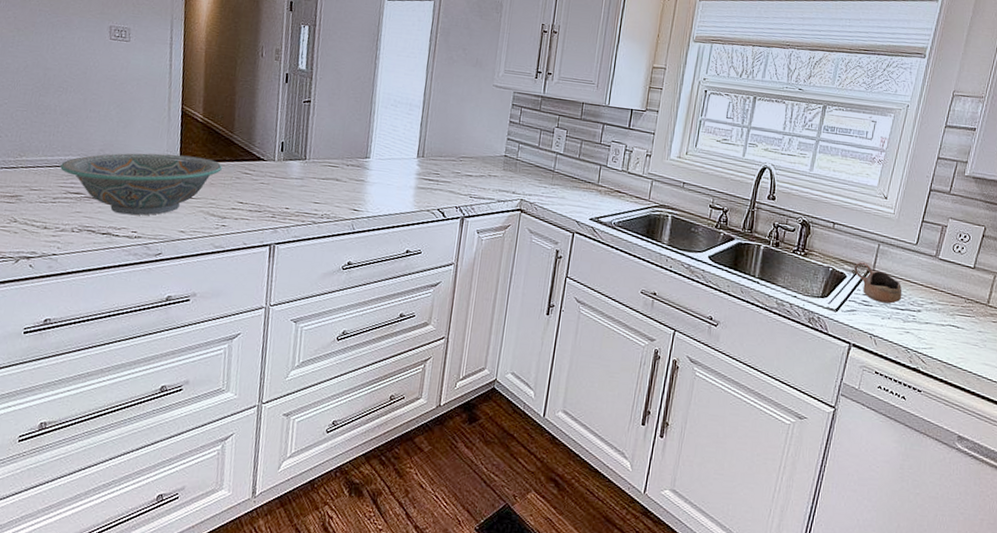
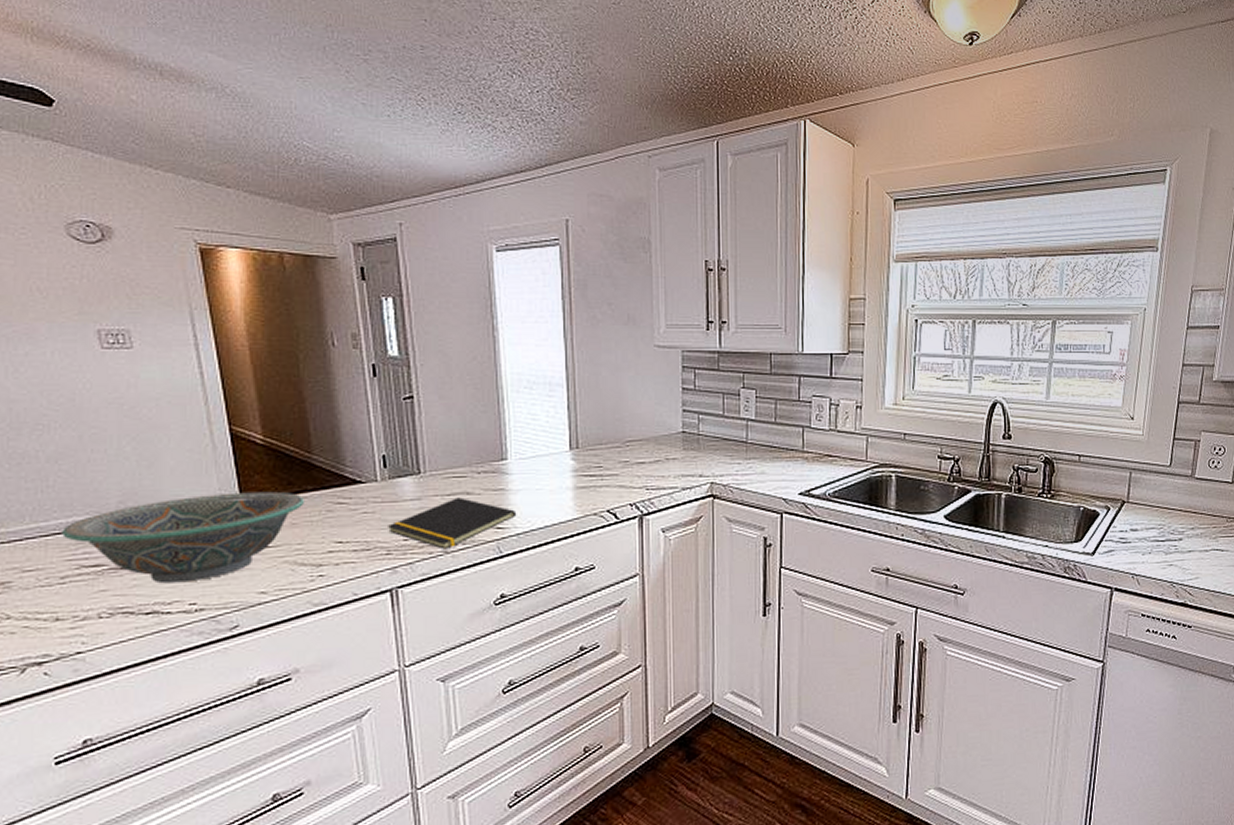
notepad: none [276,182,370,220] -> present [388,497,517,549]
cup: present [854,262,902,304] -> none [1107,495,1161,537]

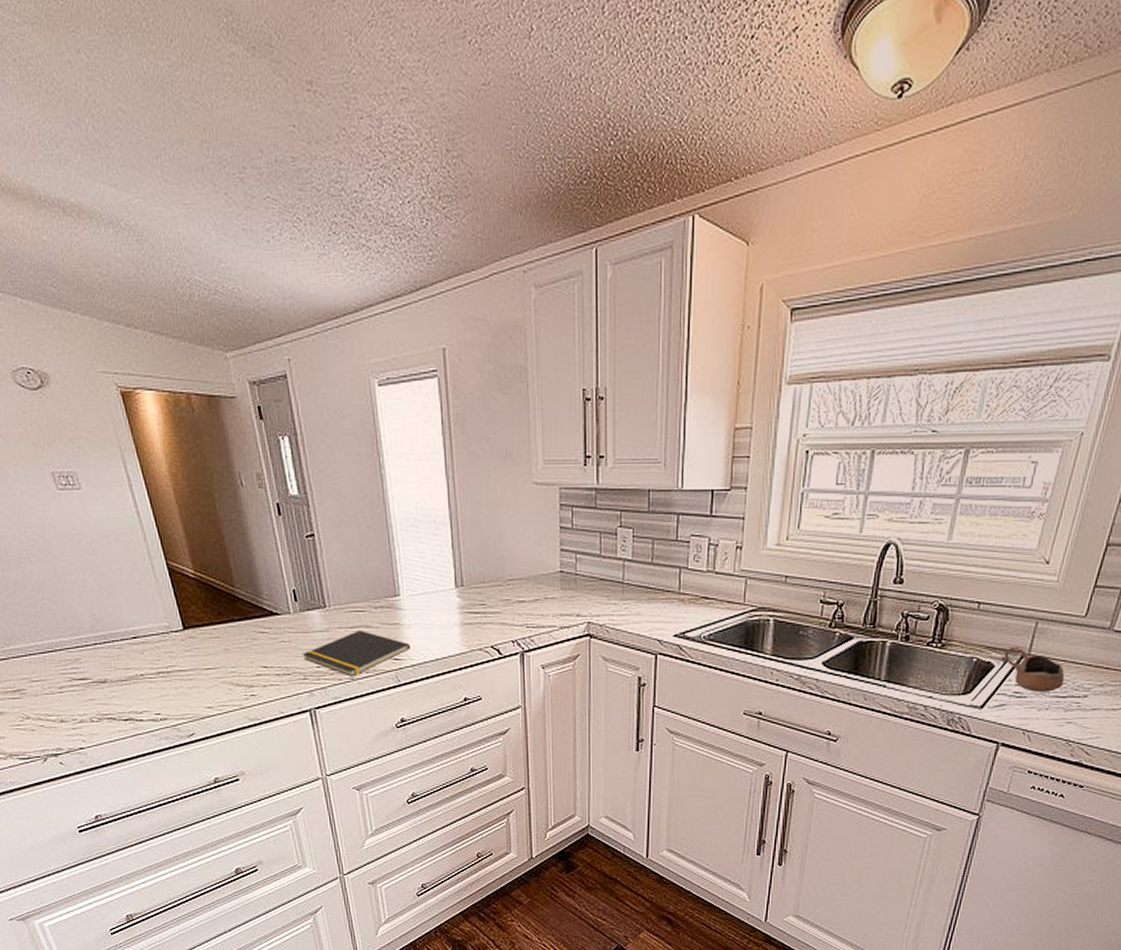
decorative bowl: present [62,491,304,584] -> none [54,620,233,696]
cup: none [1107,495,1161,537] -> present [1004,646,1065,692]

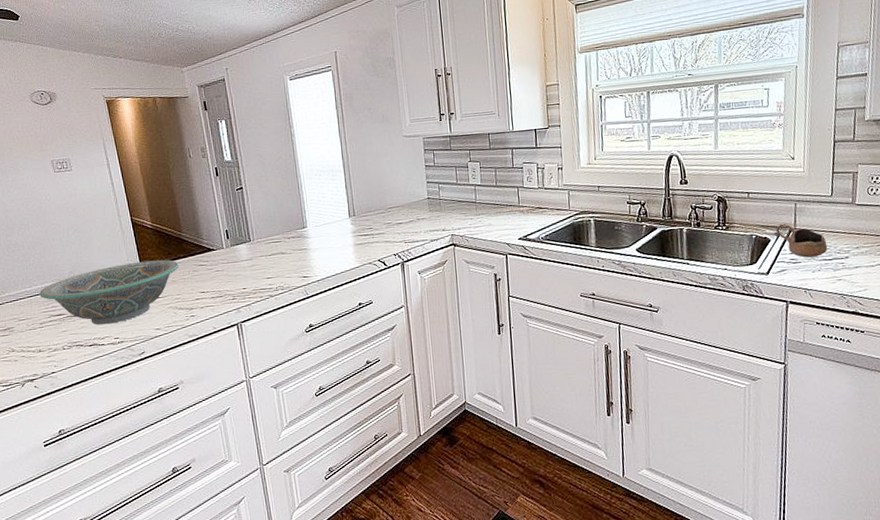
decorative bowl: none [54,620,233,696] -> present [39,259,179,325]
notepad: present [303,630,411,677] -> none [232,256,316,294]

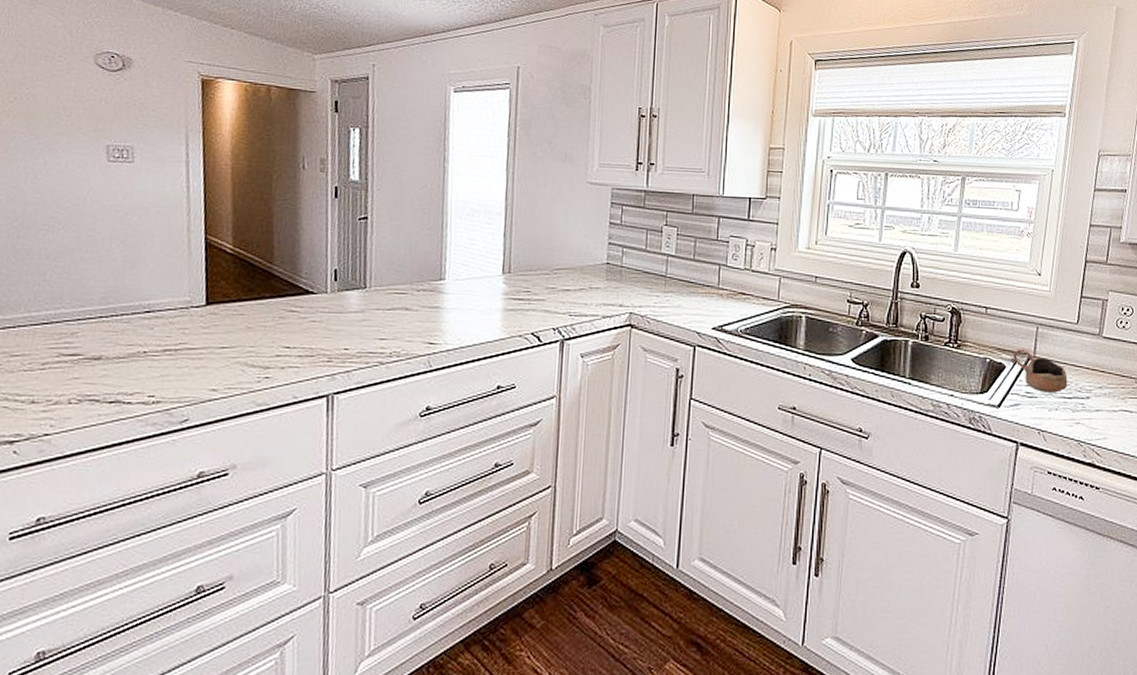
decorative bowl: present [39,259,179,325] -> none [49,295,261,376]

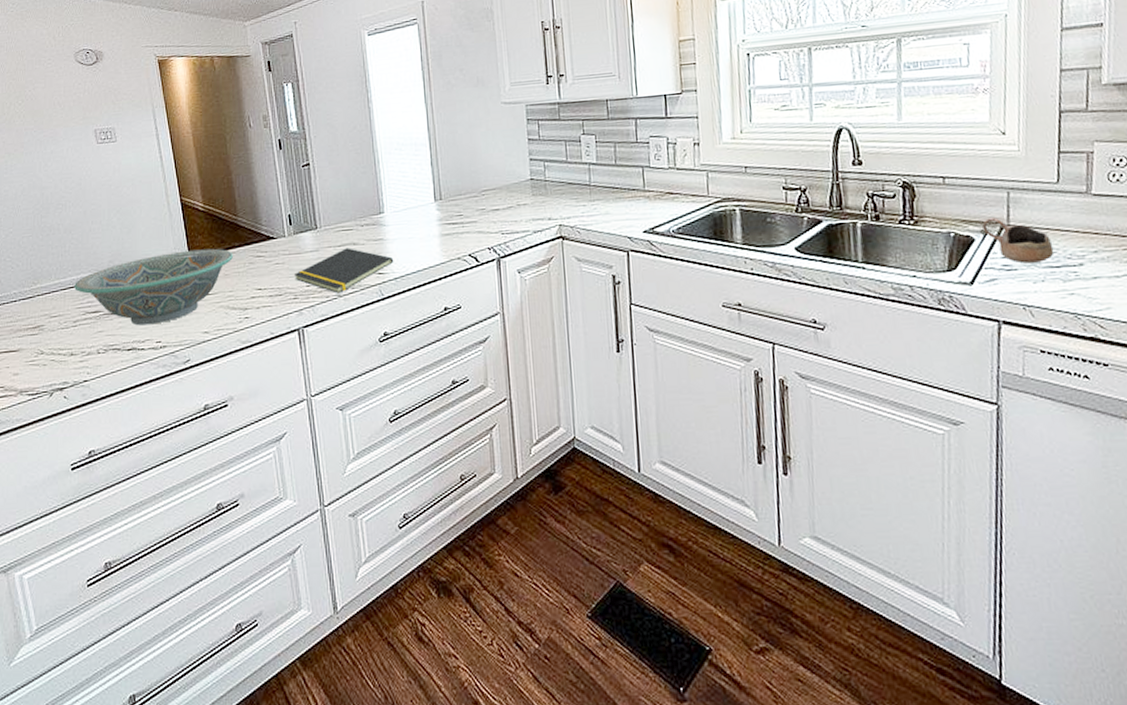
decorative bowl: none [49,295,261,376] -> present [74,248,233,326]
notepad: none [331,312,449,360] -> present [294,248,394,294]

